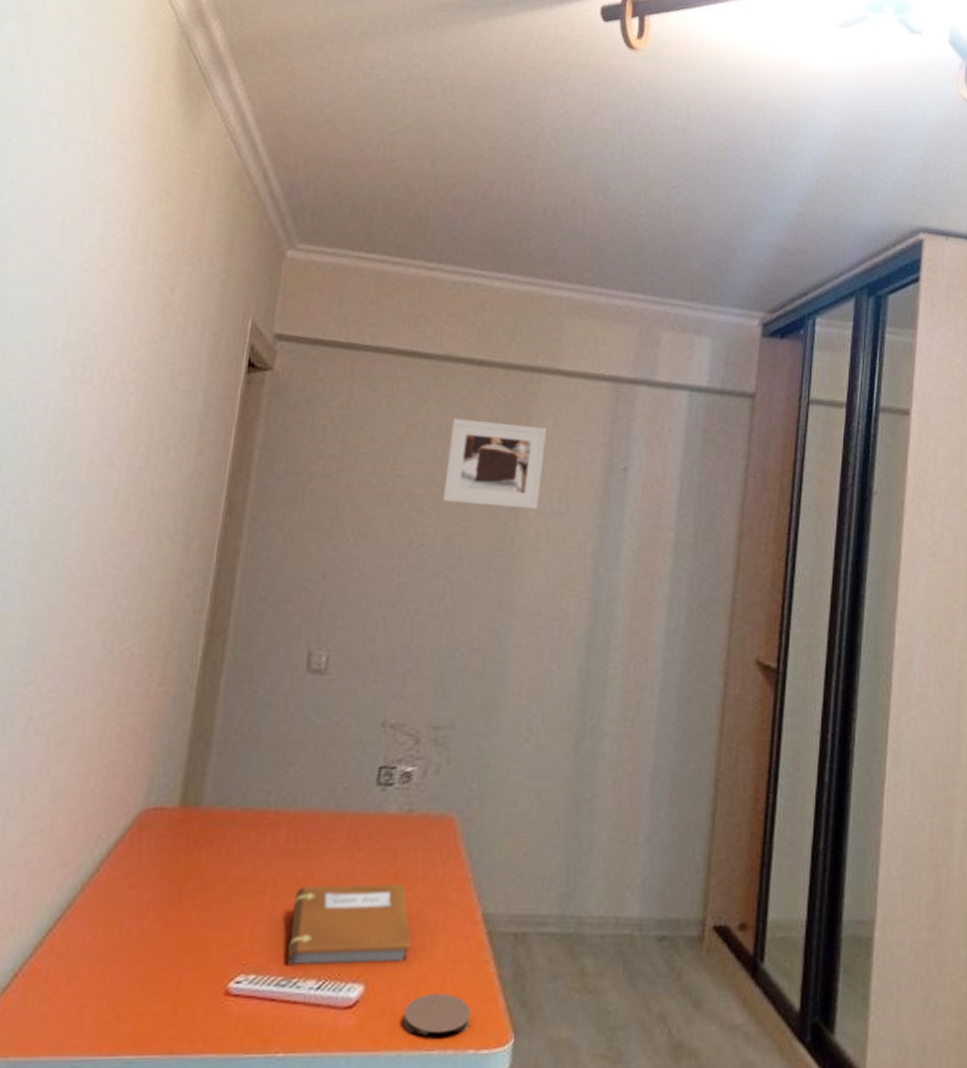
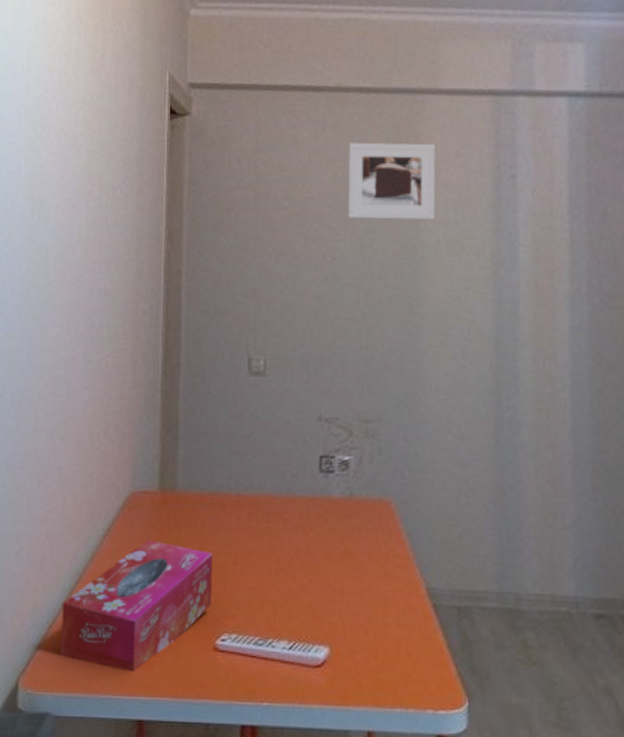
tissue box: none [24,866,238,1027] -> present [60,540,213,672]
notebook: present [287,884,412,966] -> none [261,559,366,628]
coaster: present [404,993,472,1035] -> none [367,658,427,694]

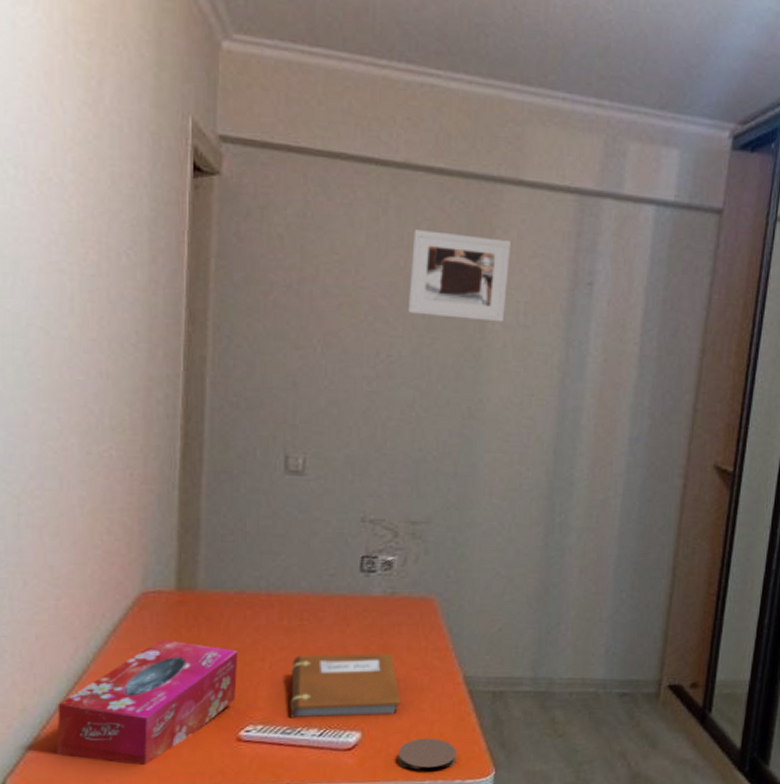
notebook: none [261,559,366,628] -> present [290,653,401,719]
coaster: none [367,658,427,694] -> present [398,738,457,770]

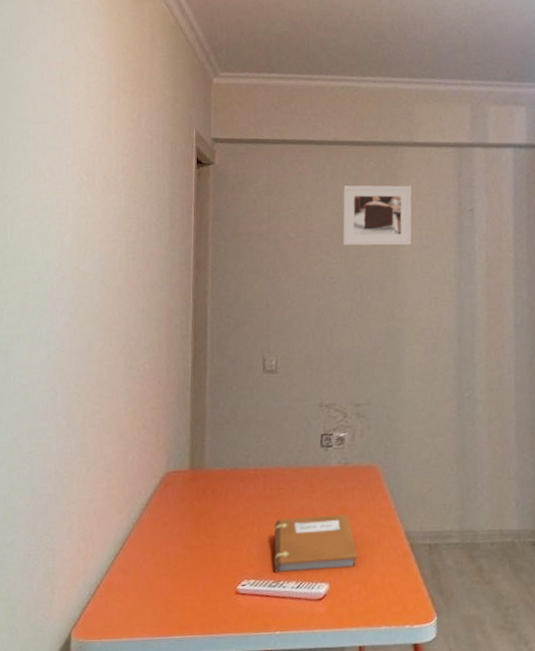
tissue box: present [57,639,239,766] -> none [107,510,235,617]
coaster: present [398,738,457,770] -> none [359,587,405,617]

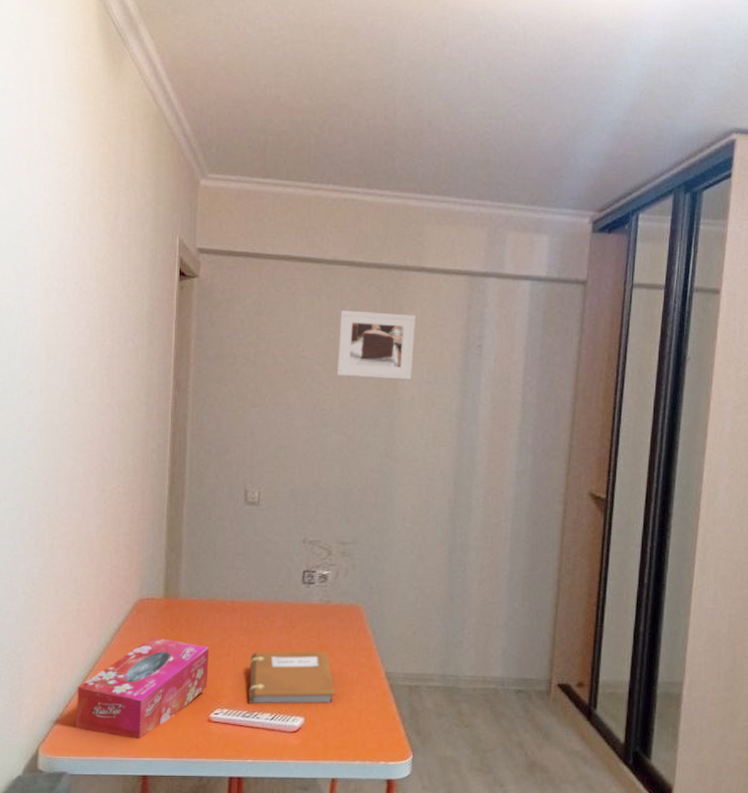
tissue box: none [107,510,235,617] -> present [76,637,210,740]

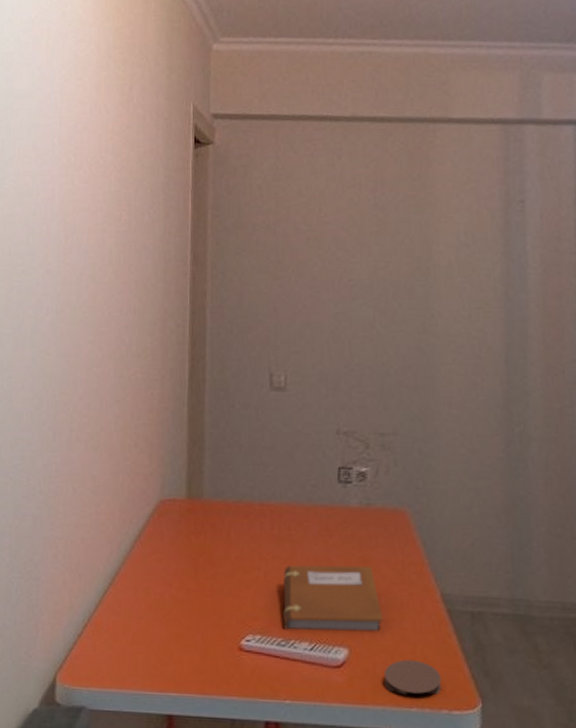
tissue box: present [76,637,210,740] -> none [95,545,238,670]
coaster: none [334,725,381,751] -> present [384,660,442,695]
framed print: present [336,310,417,380] -> none [363,169,448,243]

